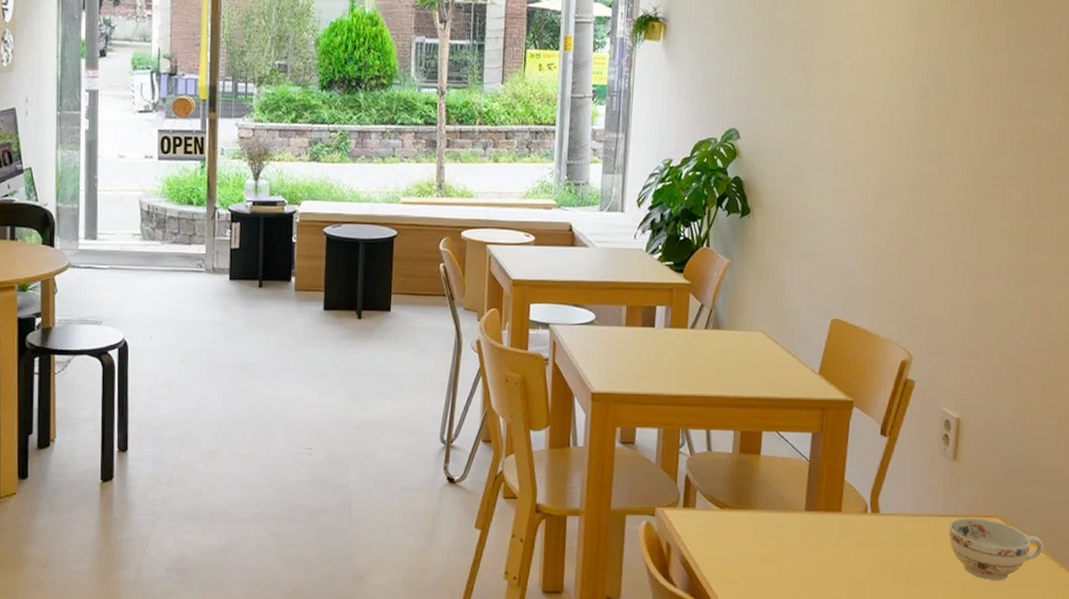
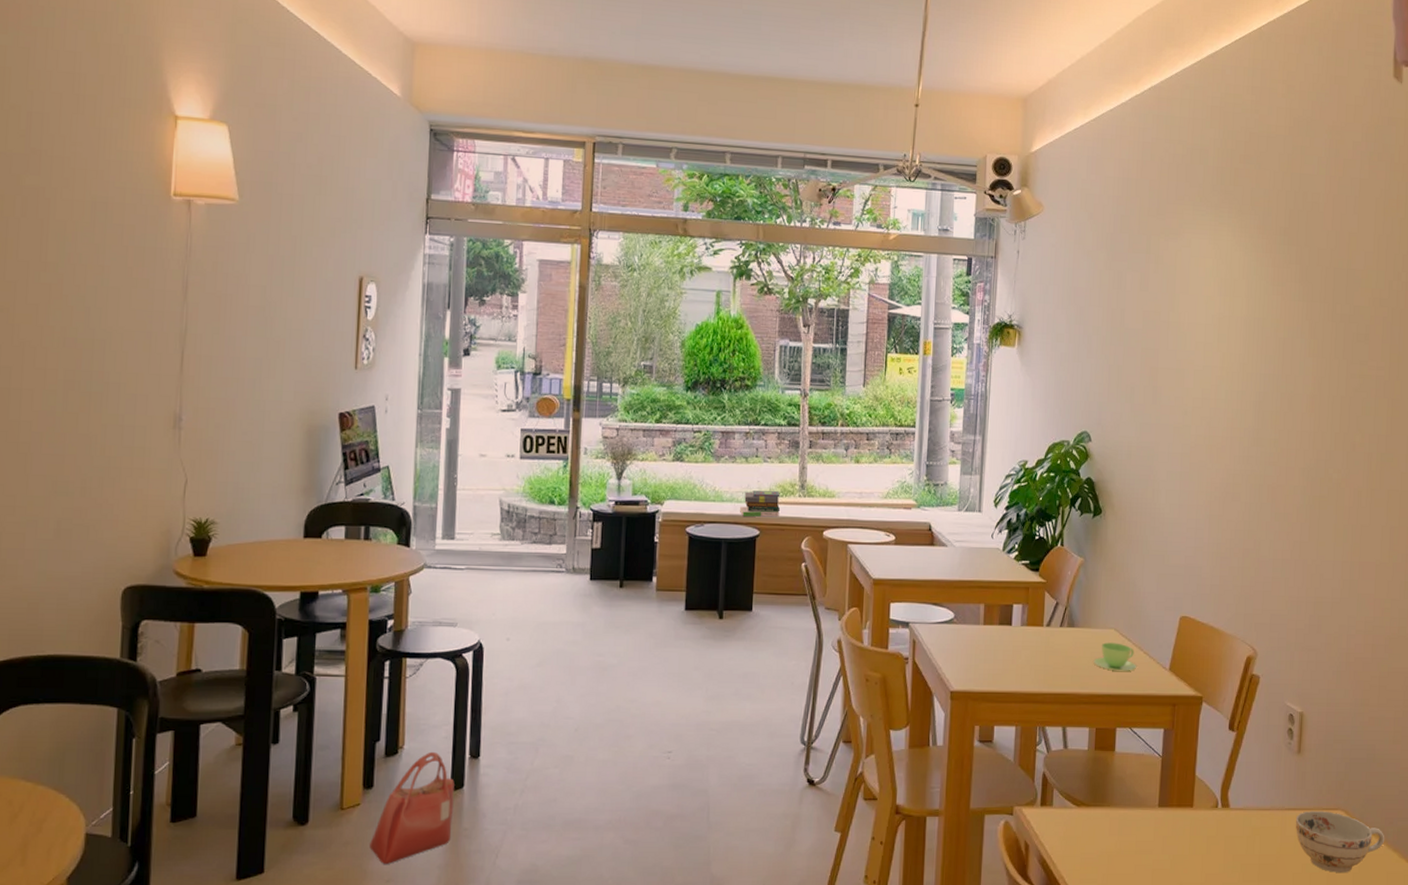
handbag: none [26,444,104,550] -> present [369,751,454,864]
books: none [377,191,418,217] -> present [740,491,780,517]
teacup: none [739,345,785,374] -> present [1093,642,1137,671]

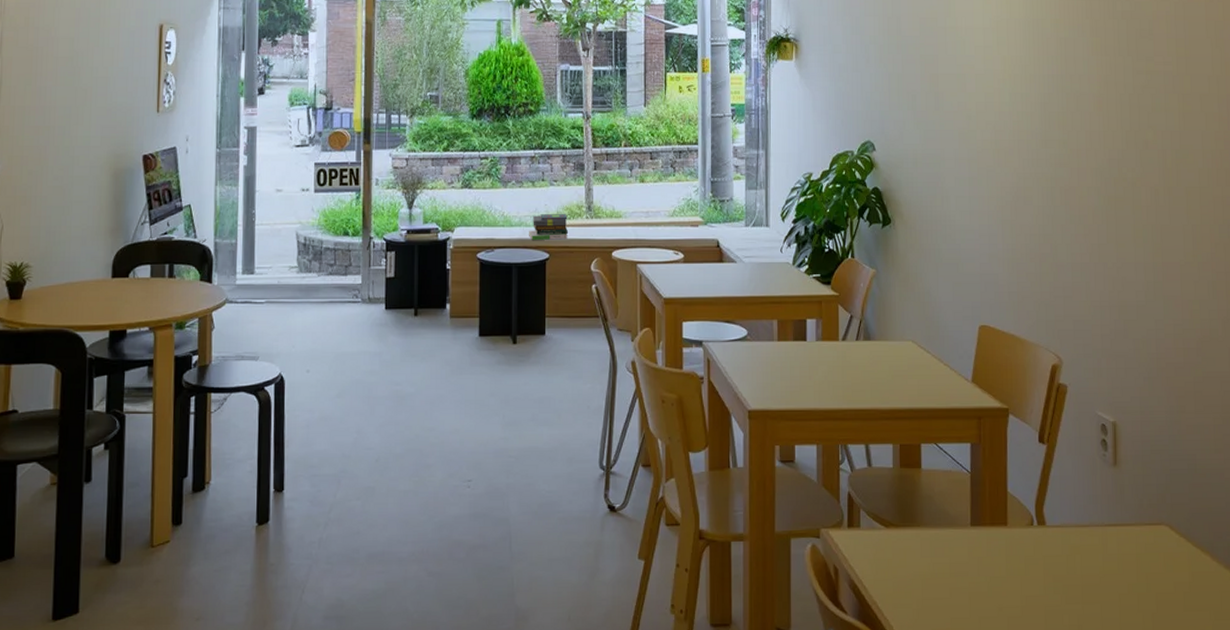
handbag: present [369,751,454,864] -> none [179,486,260,602]
teacup: present [1093,642,1137,671] -> none [892,355,938,384]
teacup: present [1295,810,1385,872] -> none [1117,526,1215,592]

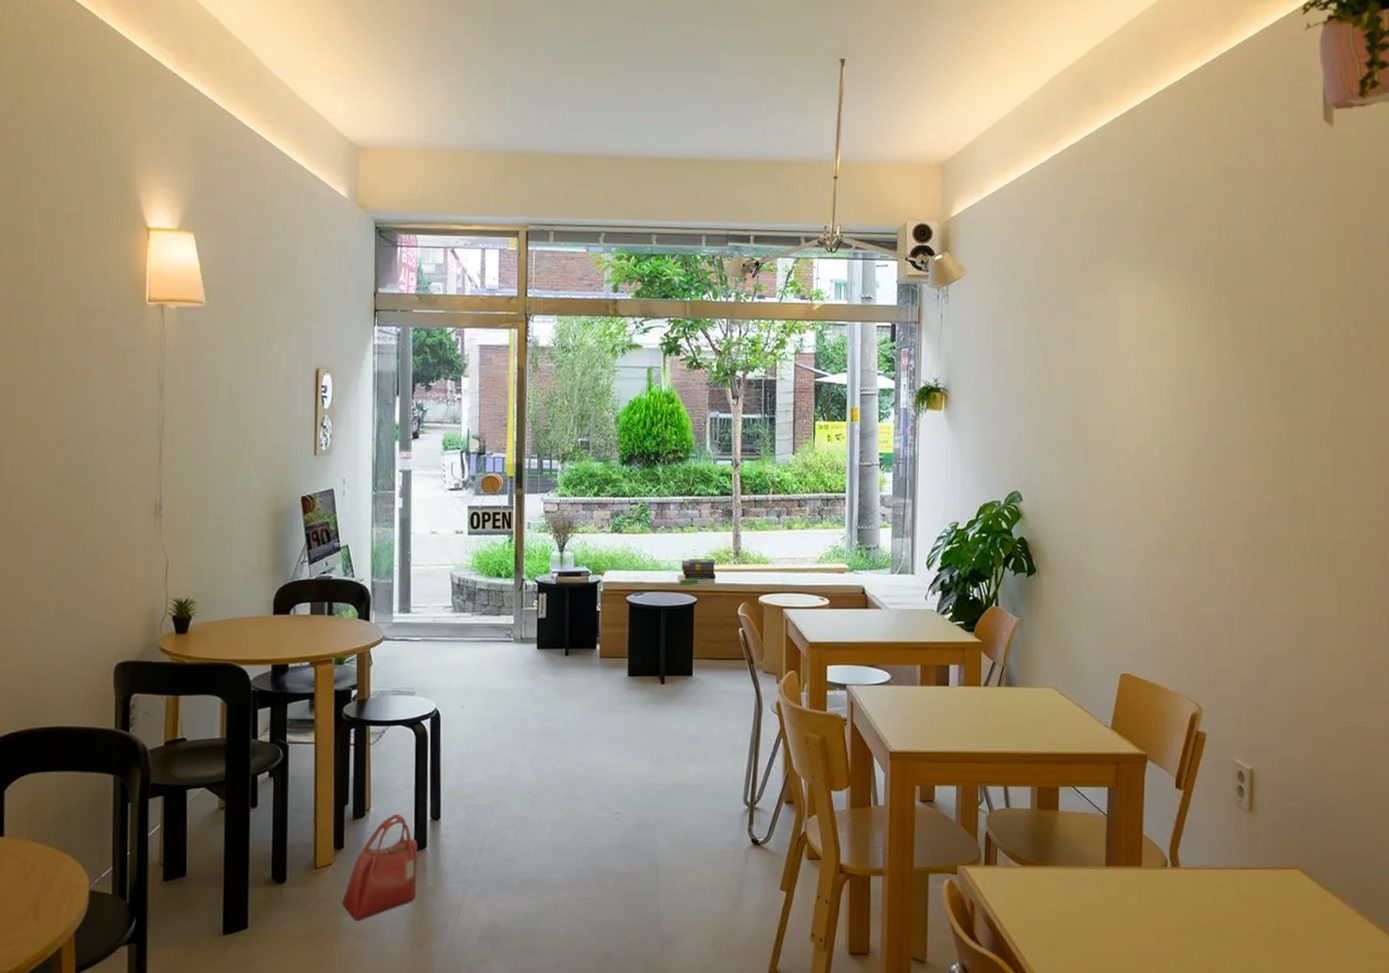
handbag: none [179,486,260,602] -> present [342,814,418,920]

